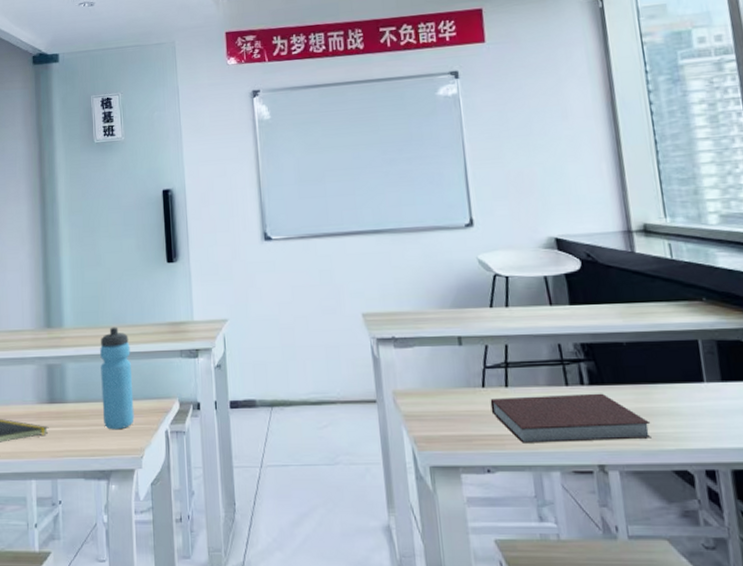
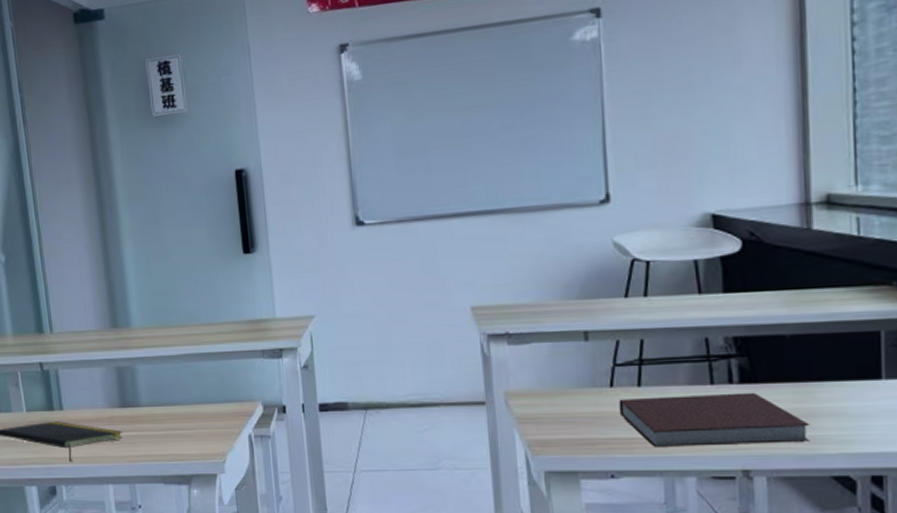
water bottle: present [100,326,134,430] -> none [172,325,214,434]

